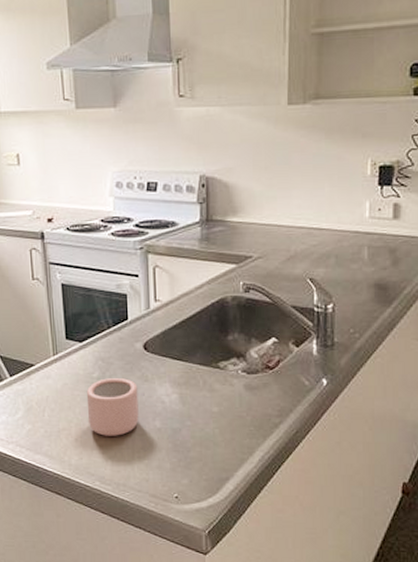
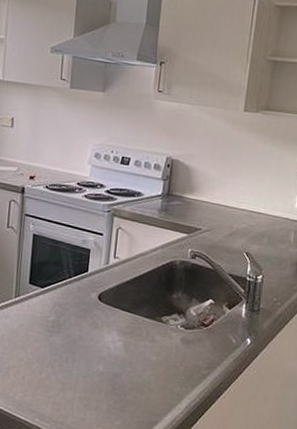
mug: present [86,378,139,436] -> none [38,322,88,377]

